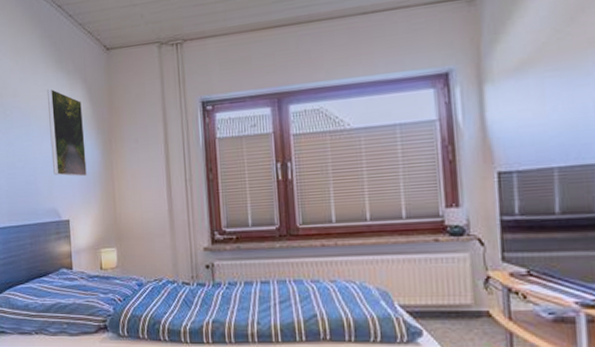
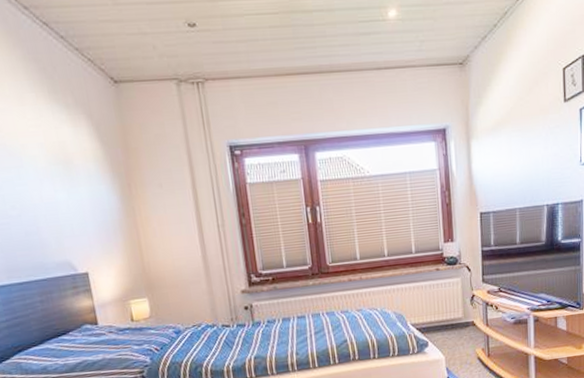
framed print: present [46,88,87,177] -> none [40,123,105,225]

